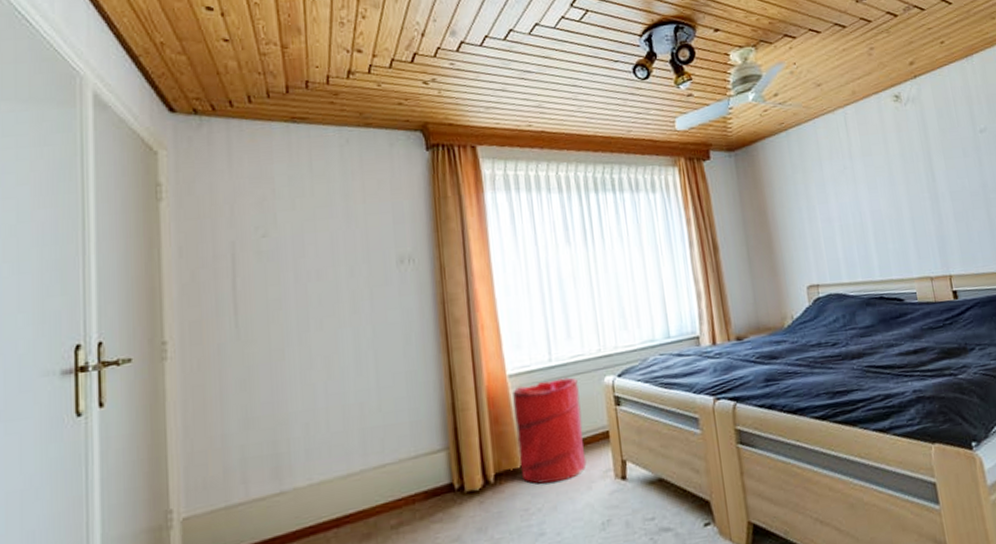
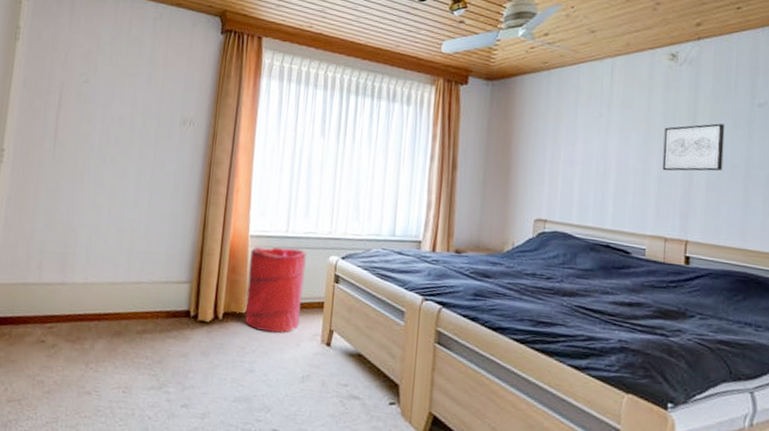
wall art: none [905,155,965,211] -> present [662,123,725,171]

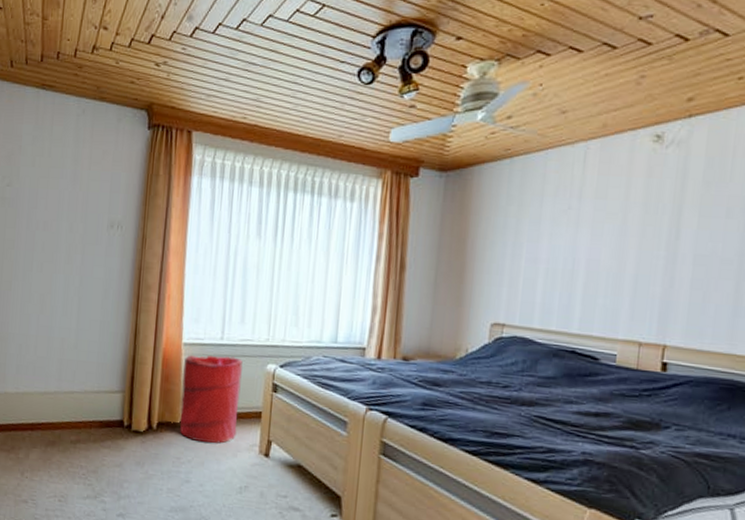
wall art: present [662,123,725,171] -> none [639,213,717,269]

